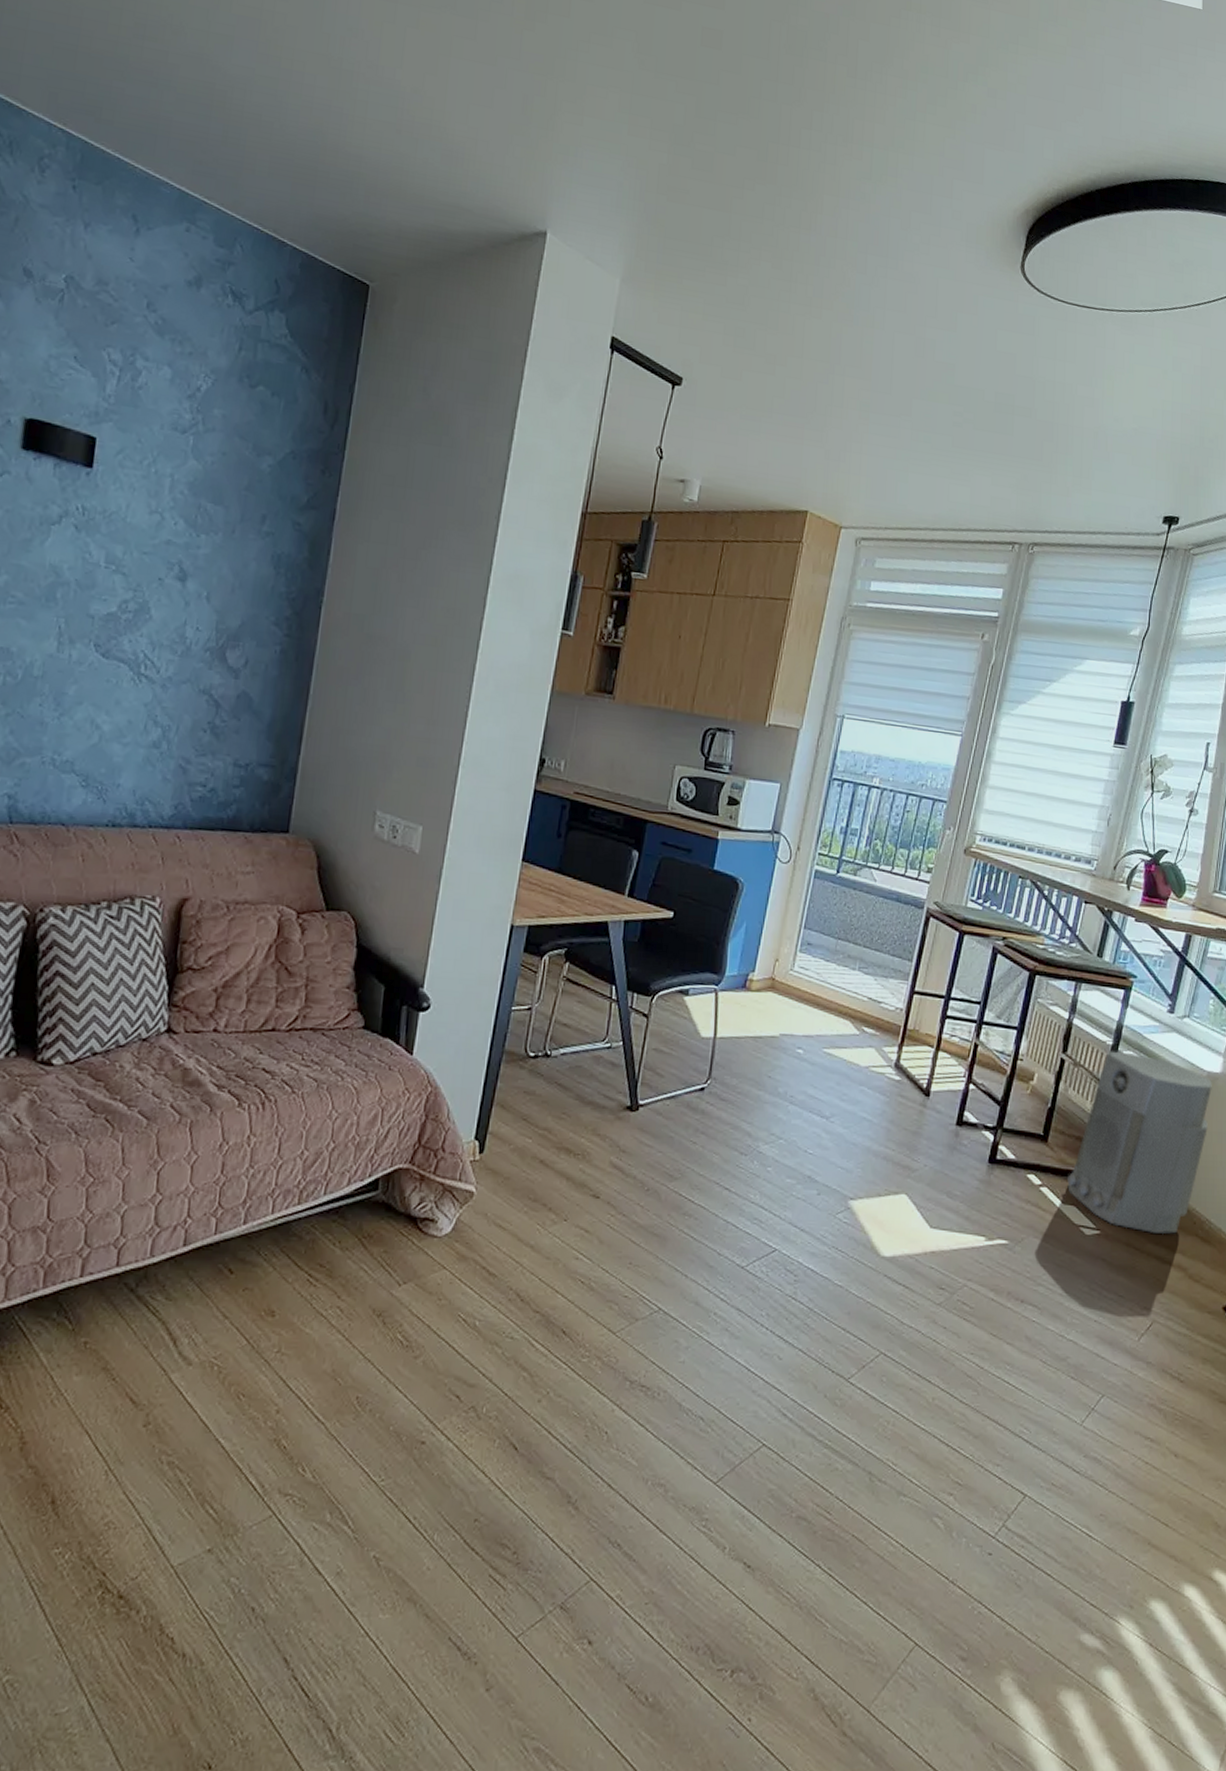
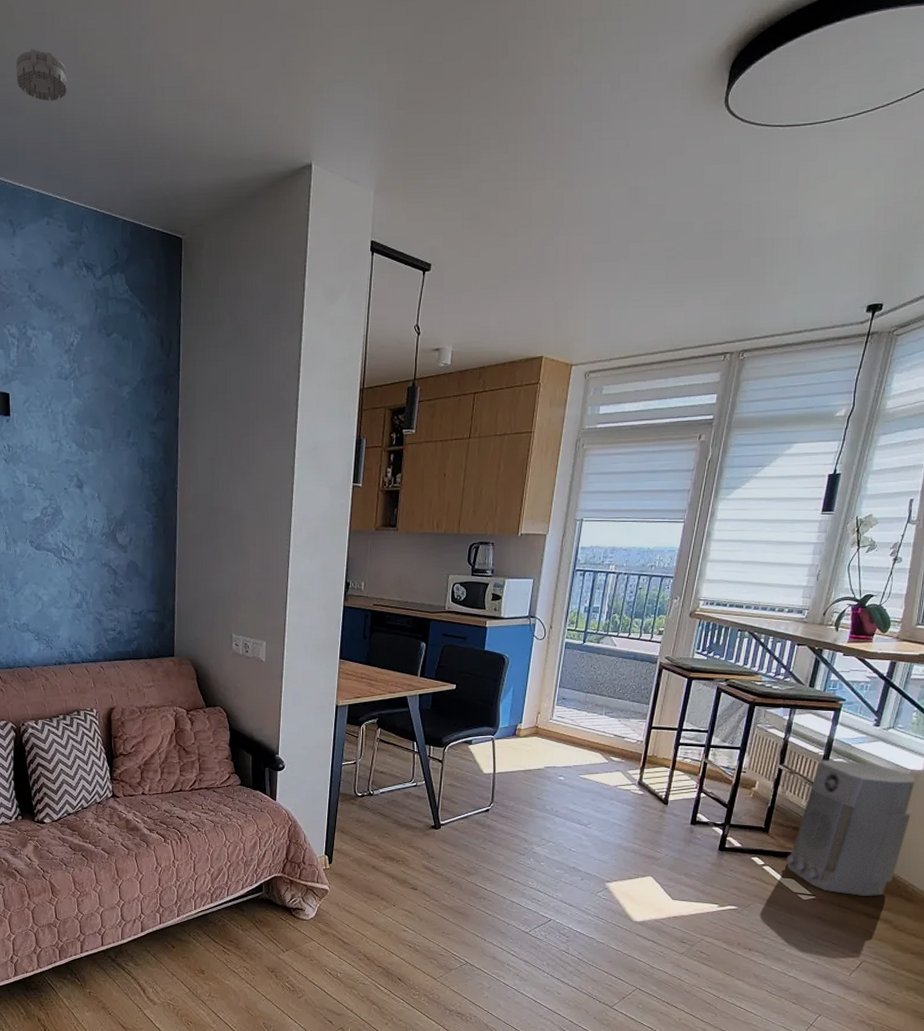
smoke detector: none [170,16,242,85] -> present [16,49,67,102]

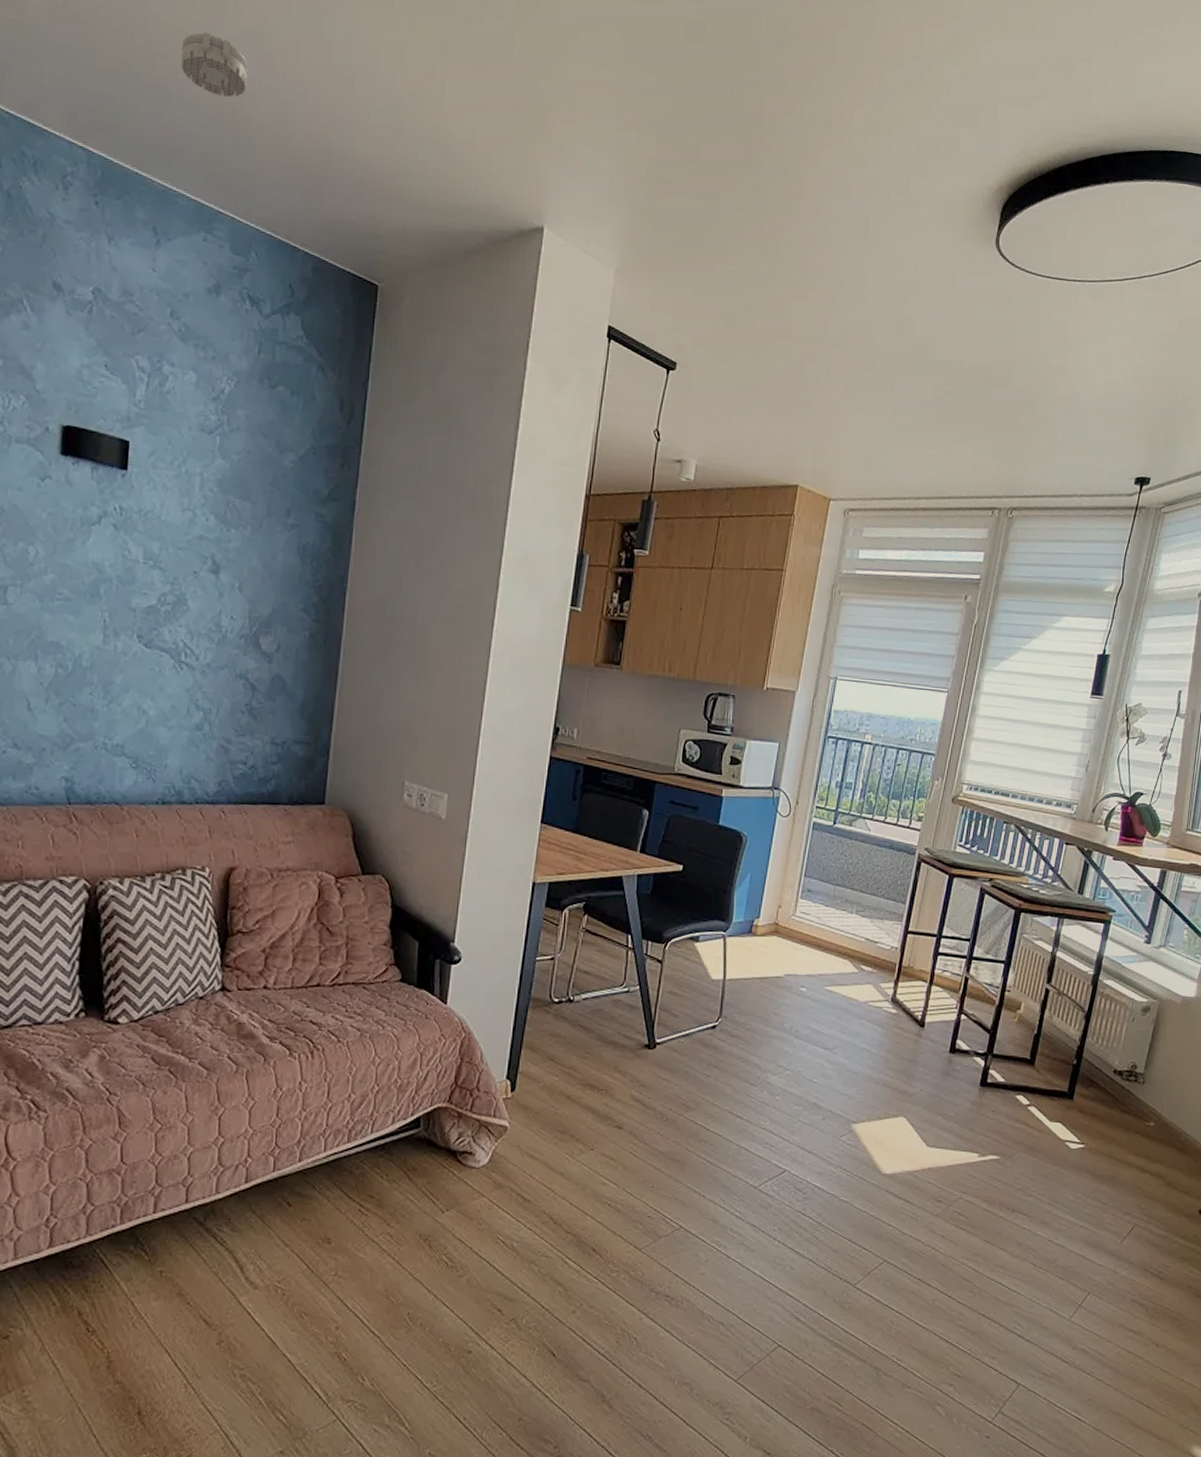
air purifier: present [786,759,915,896] -> none [1053,980,1187,1146]

